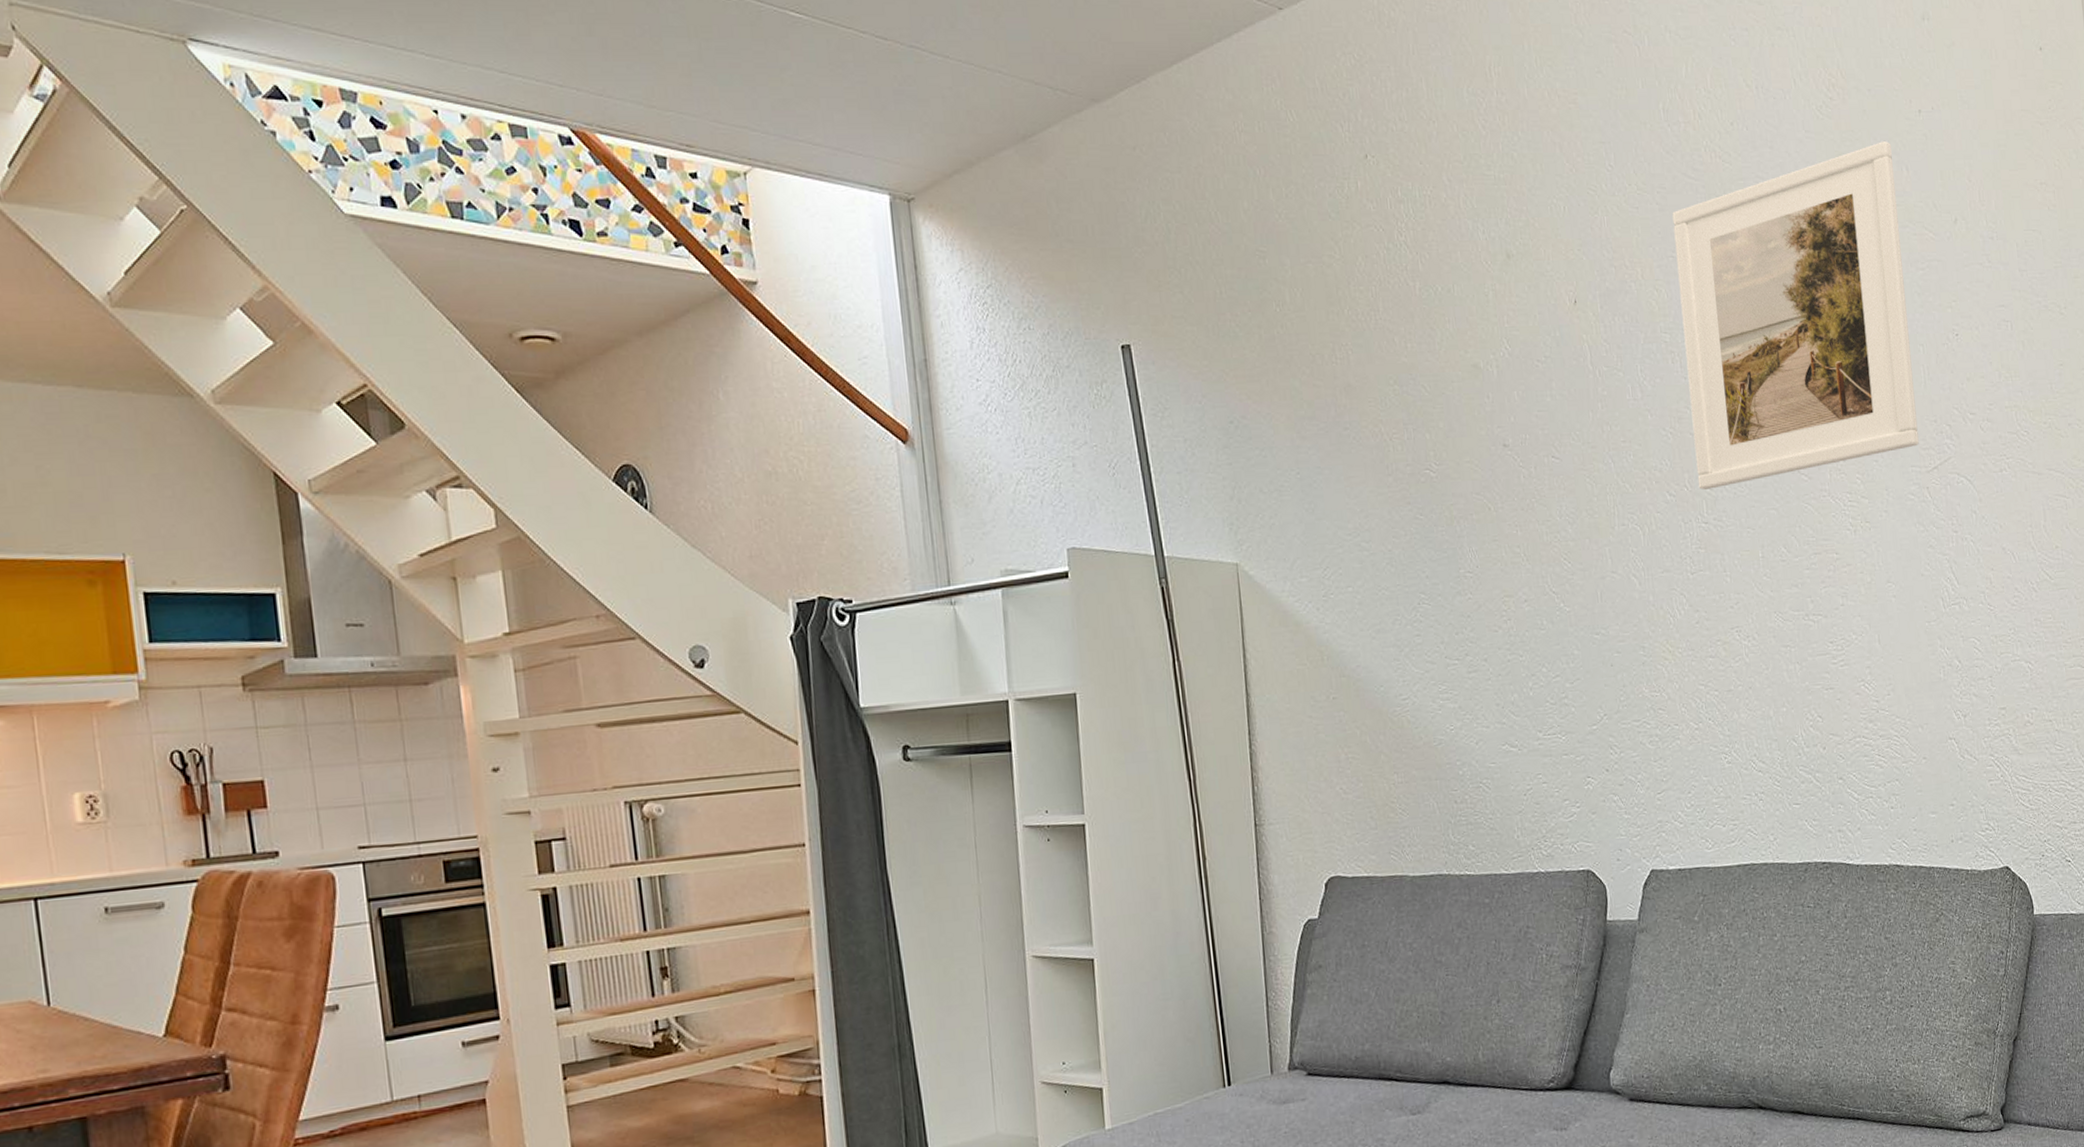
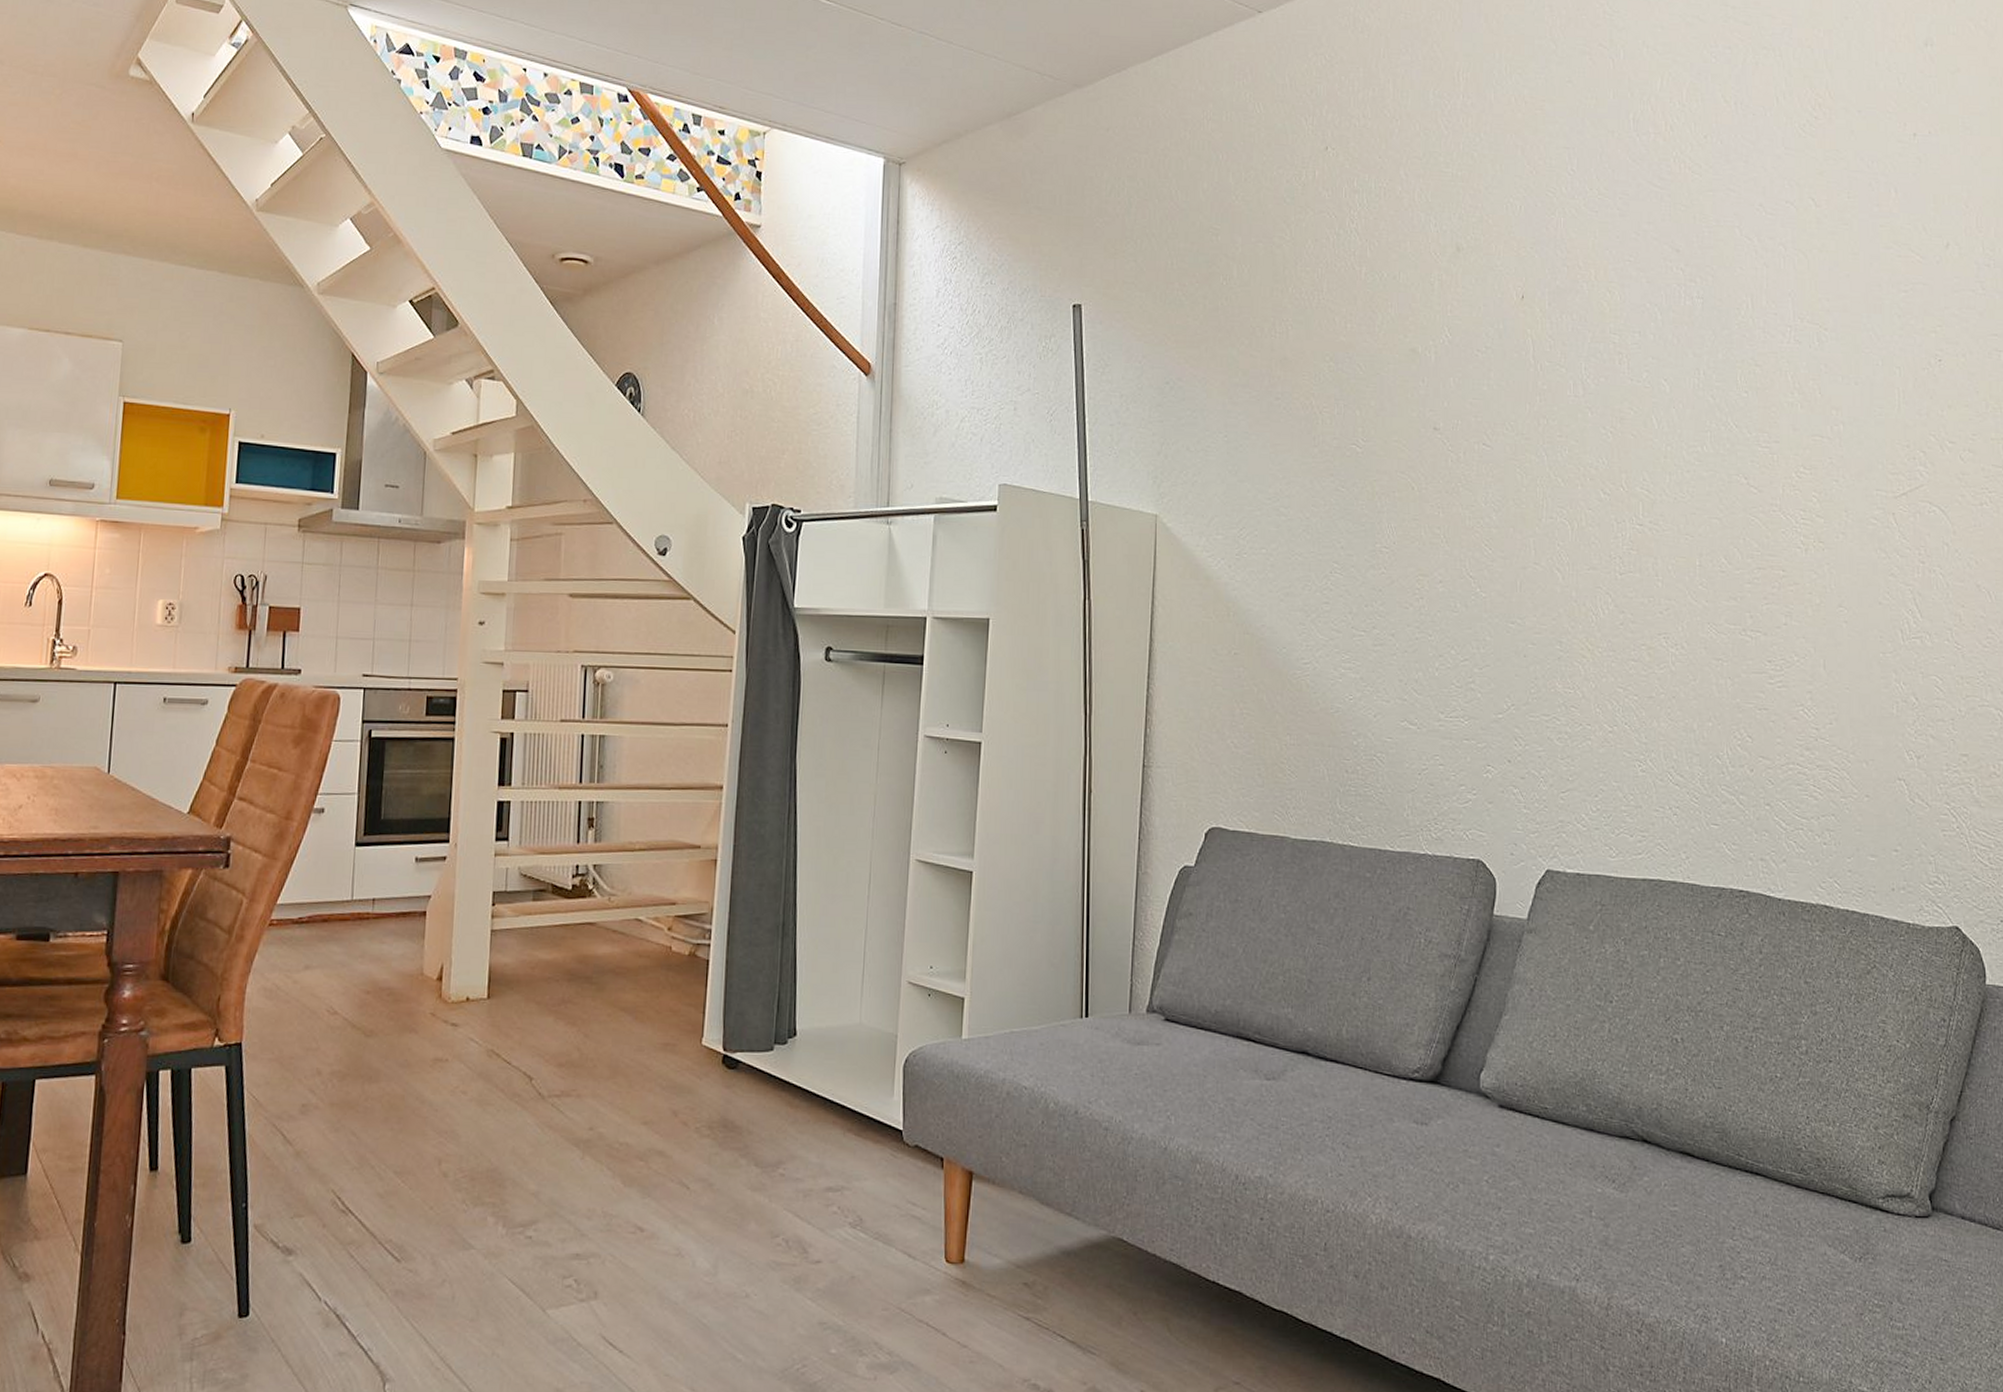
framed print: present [1672,141,1919,491] -> none [1633,162,1887,493]

